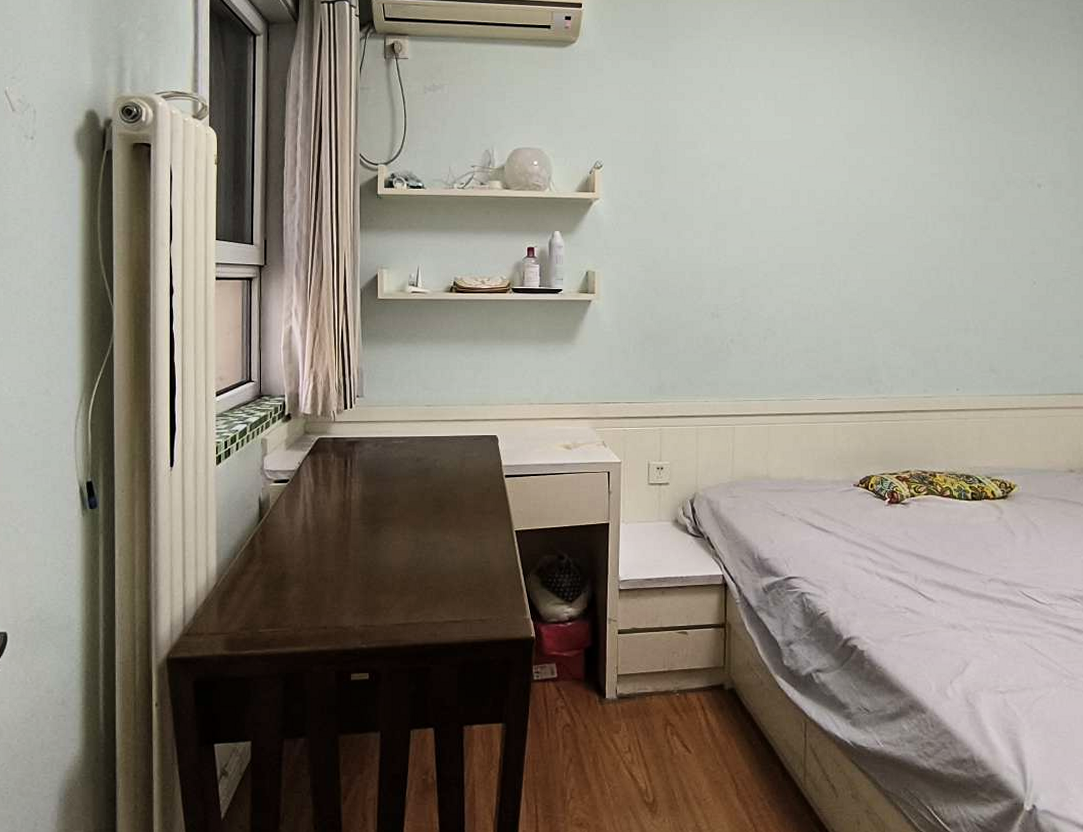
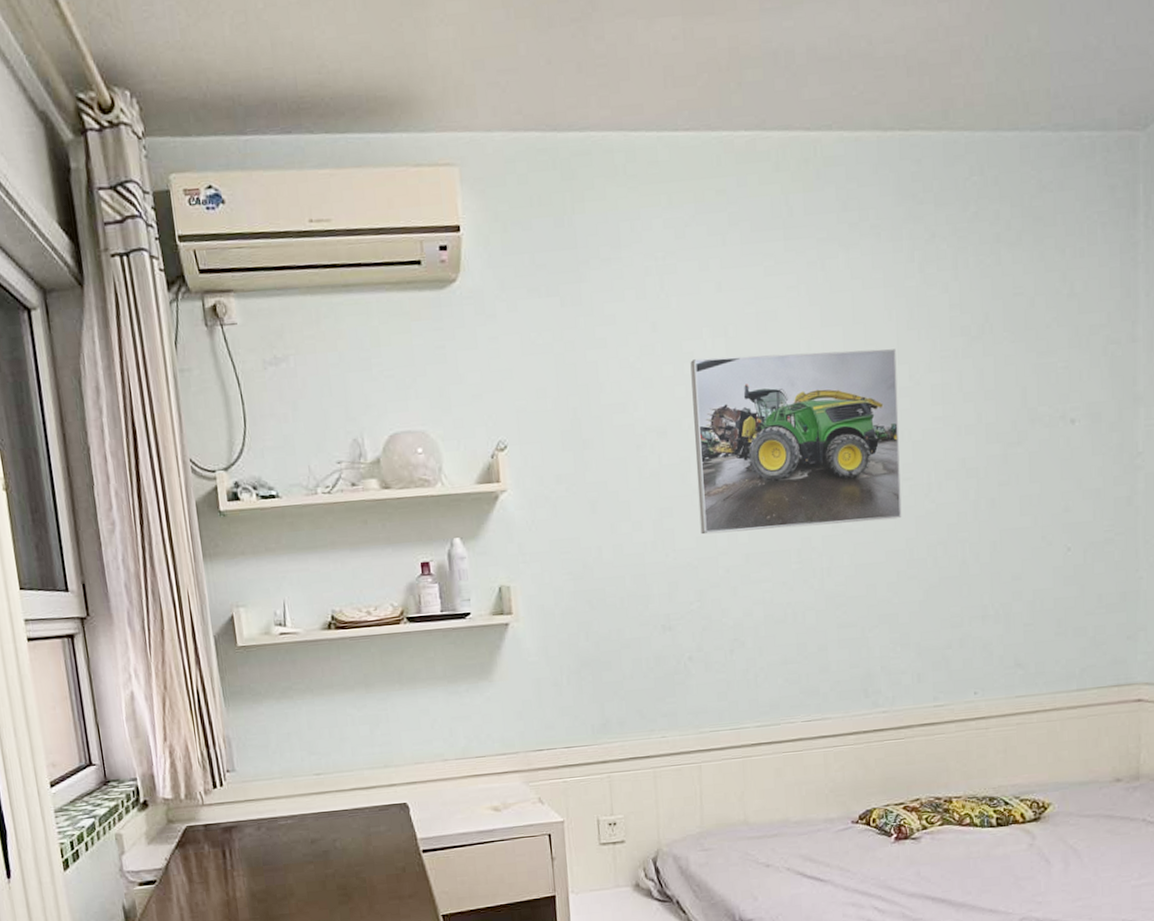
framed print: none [746,113,905,248] -> present [690,349,902,535]

